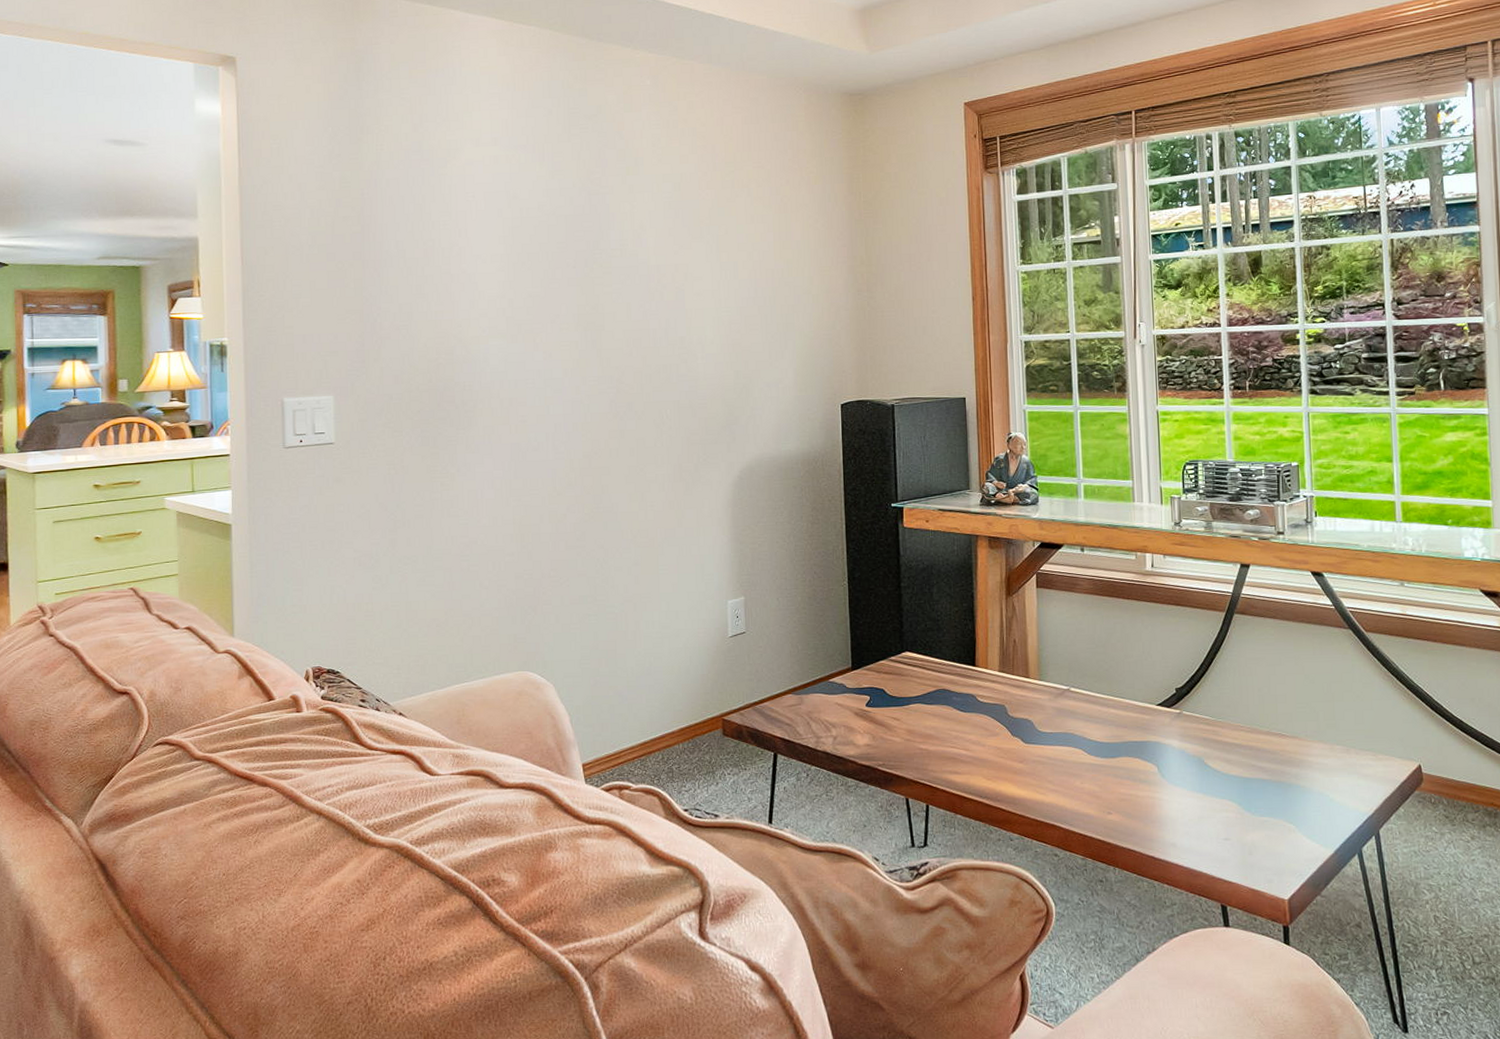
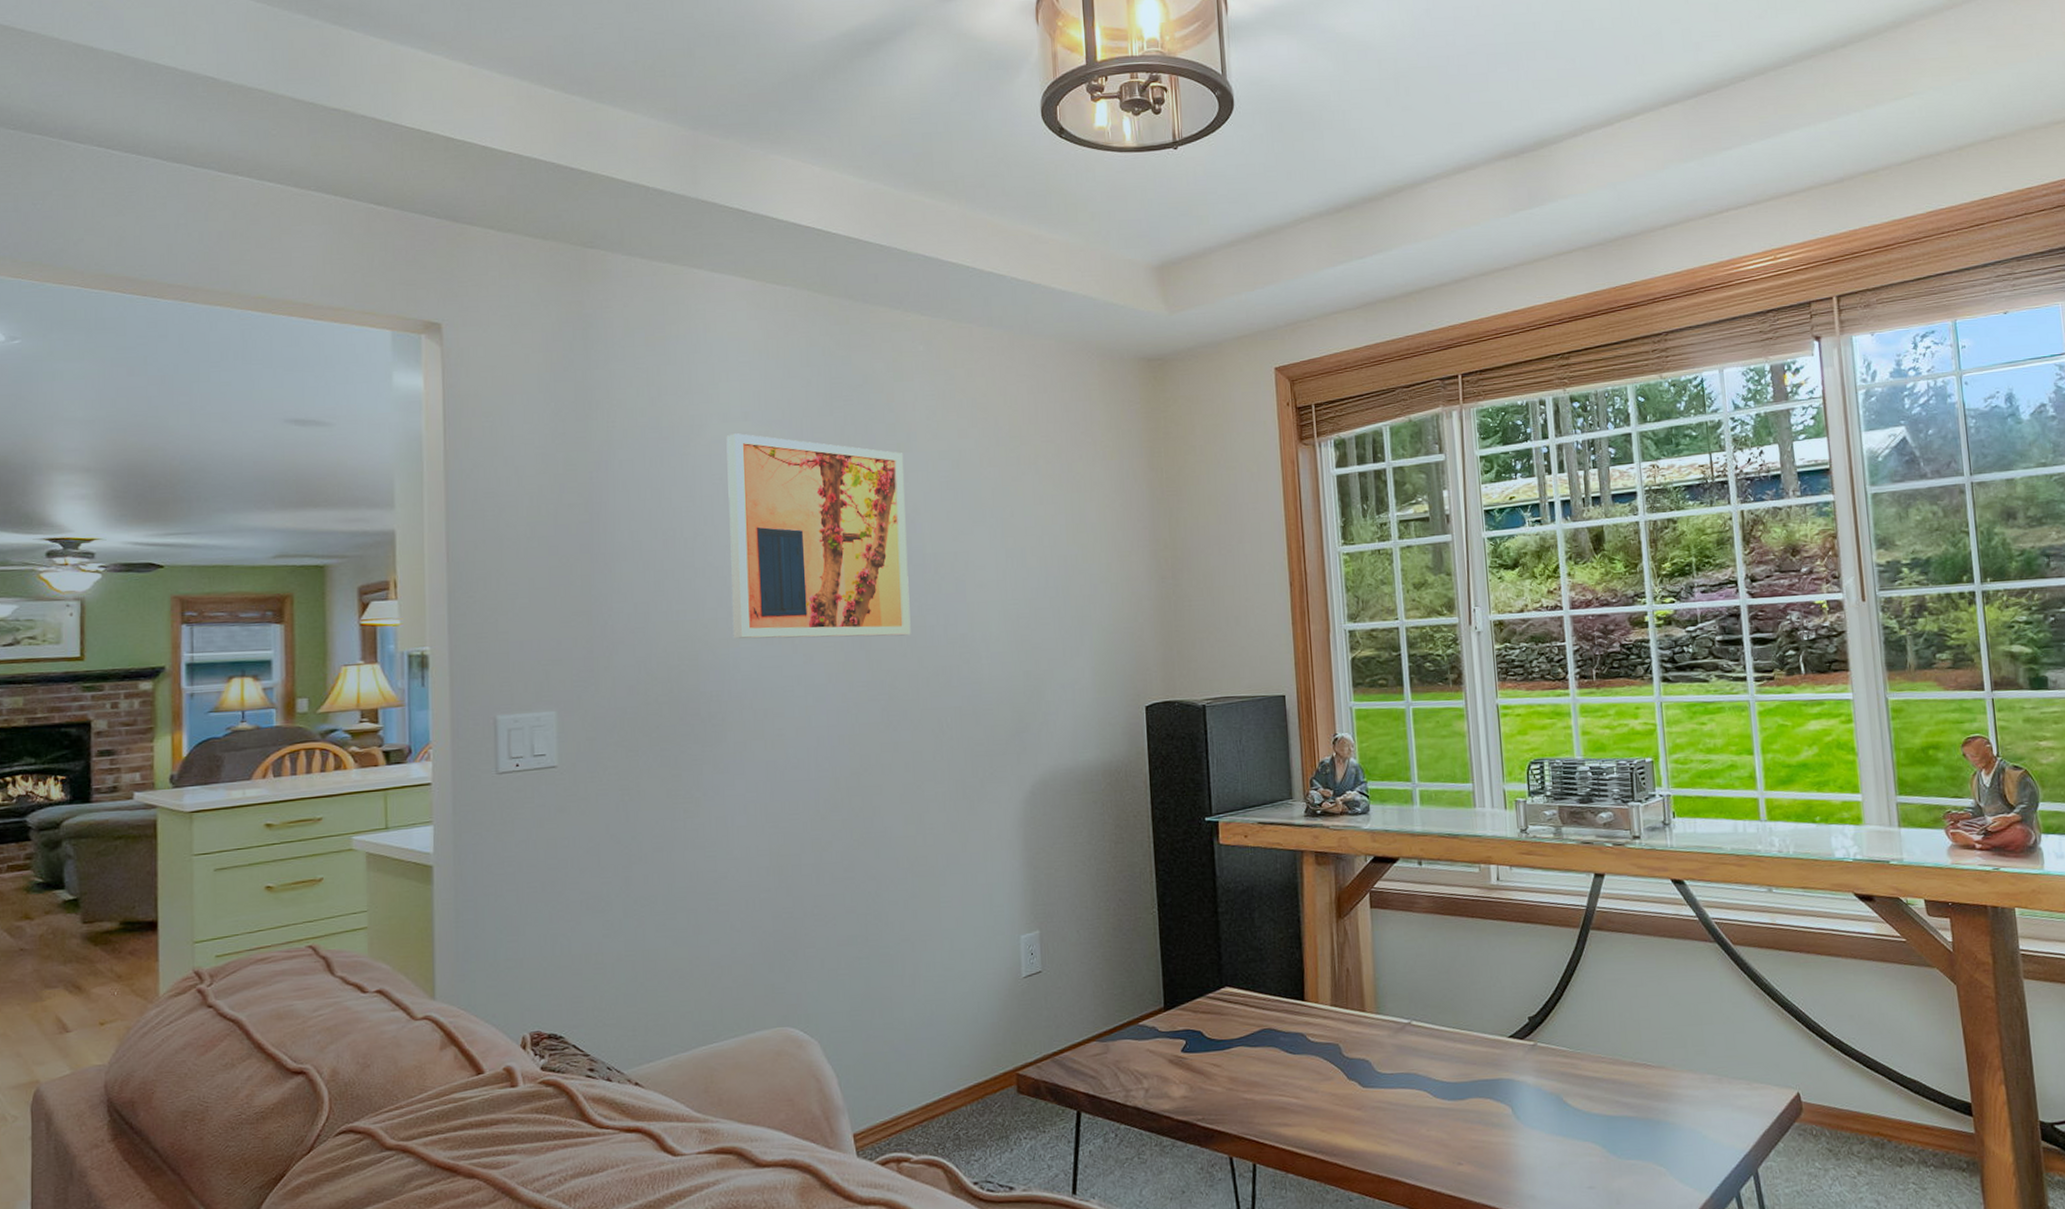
wall art: none [478,156,637,338] -> present [726,433,911,639]

